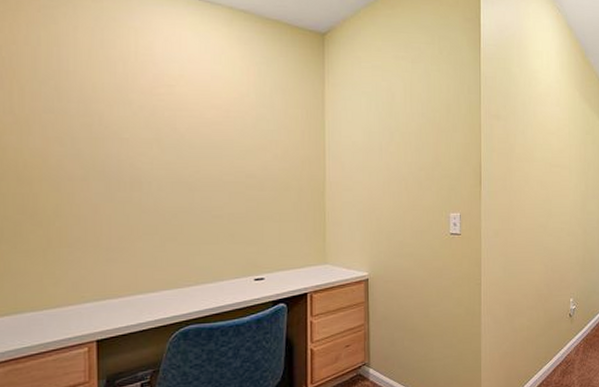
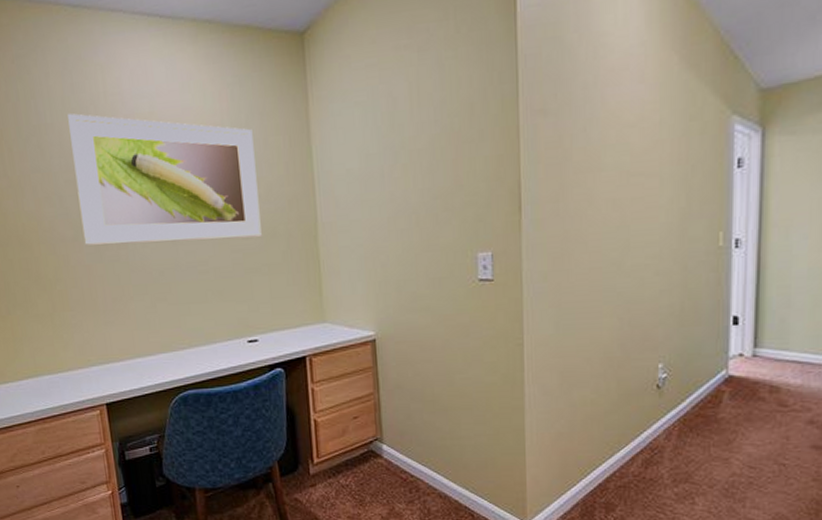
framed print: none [93,65,276,190] -> present [68,113,262,246]

